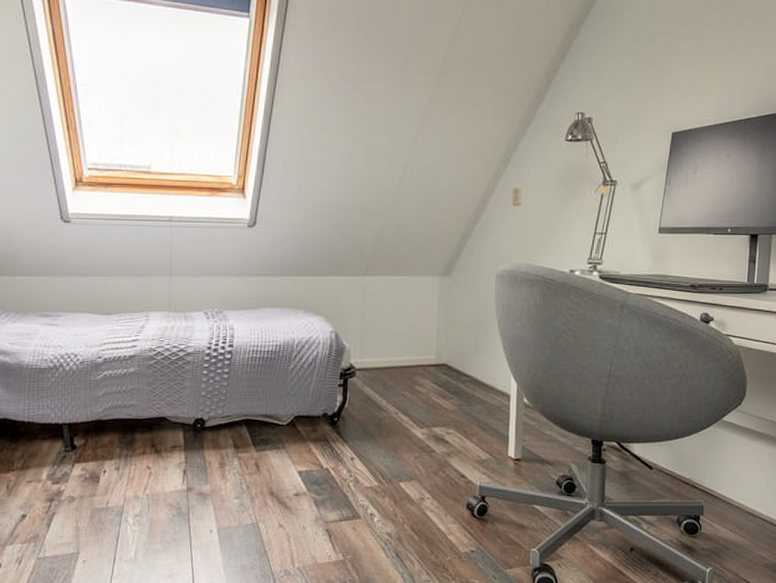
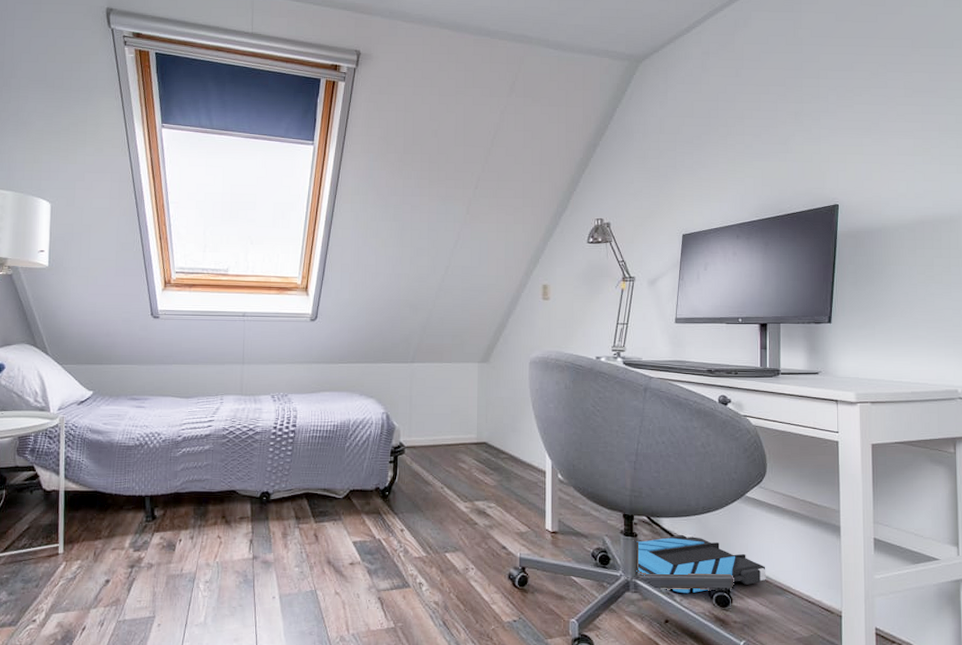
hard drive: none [603,460,738,521] -> present [636,534,766,594]

